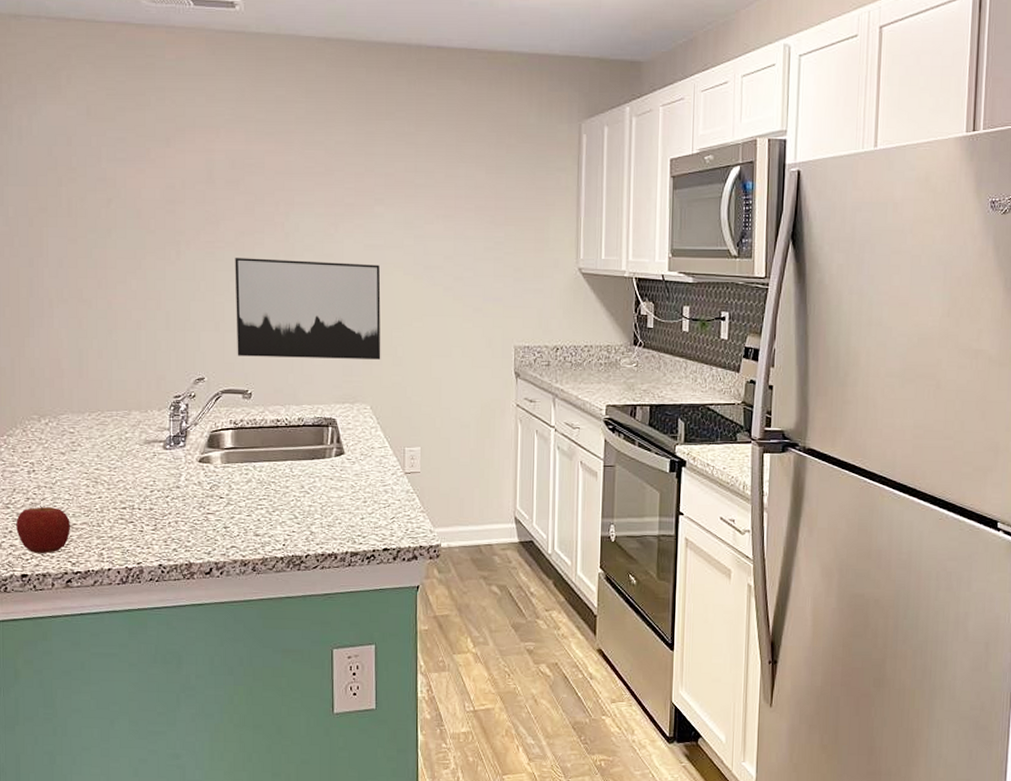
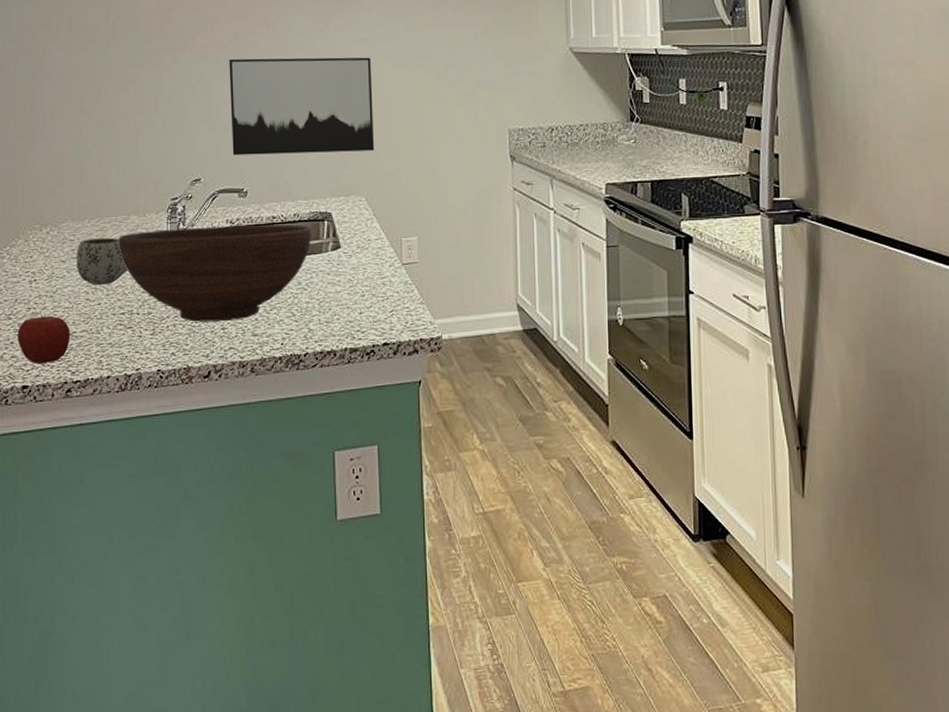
mug: none [77,431,130,479] -> present [77,237,128,285]
fruit bowl: none [119,426,316,521] -> present [118,225,312,322]

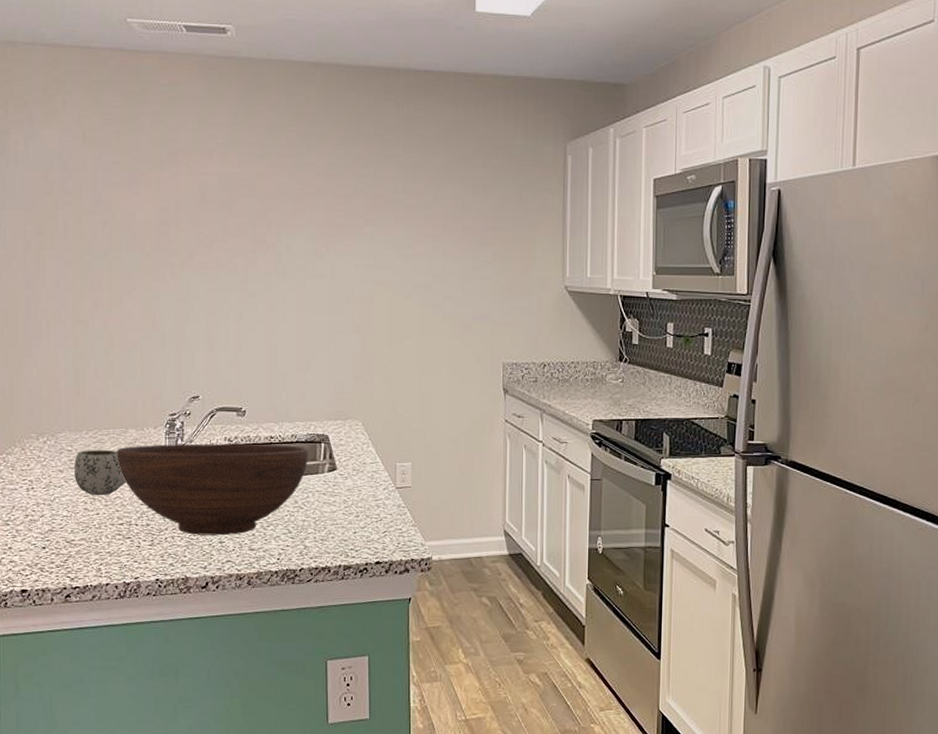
apple: present [18,315,70,364] -> none [16,522,69,570]
wall art: present [229,57,375,155] -> none [228,278,372,377]

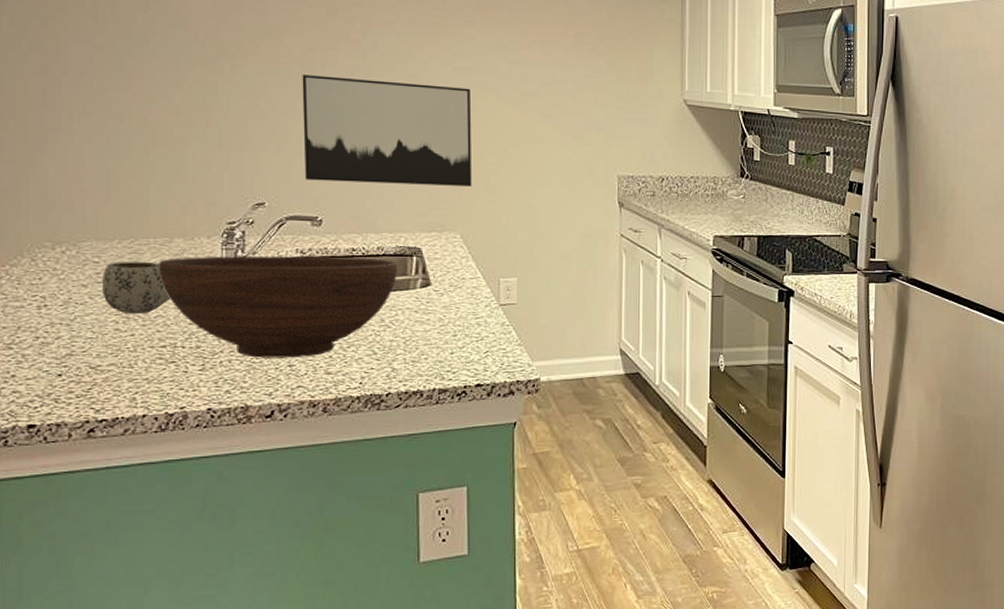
wall art: none [228,278,372,377] -> present [302,75,472,187]

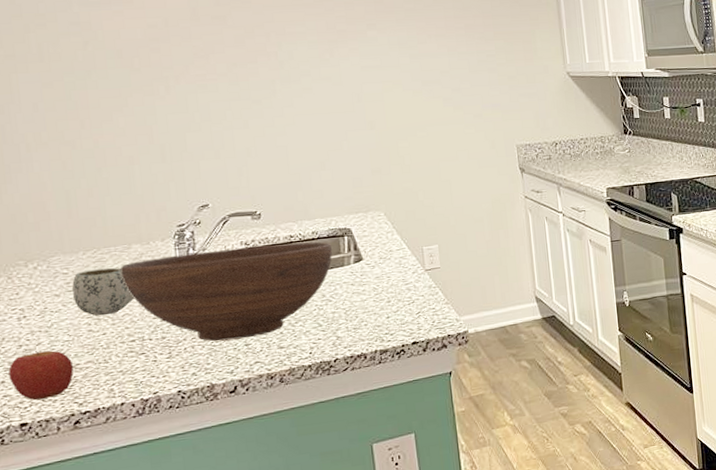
apple: none [21,345,93,401] -> present [8,350,74,400]
wall art: present [302,75,472,187] -> none [229,83,390,180]

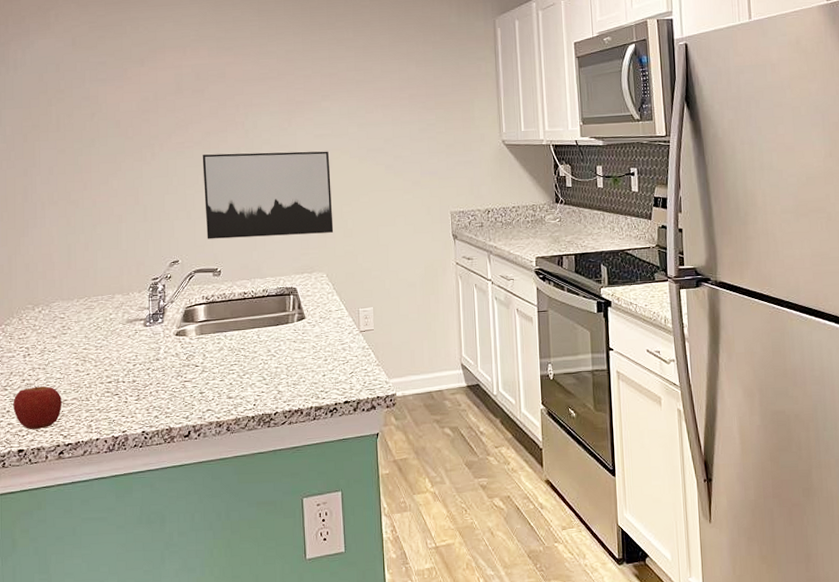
mug: present [72,267,135,316] -> none [67,314,114,358]
fruit bowl: present [120,242,333,342] -> none [104,299,280,388]
wall art: none [229,83,390,180] -> present [202,151,334,239]

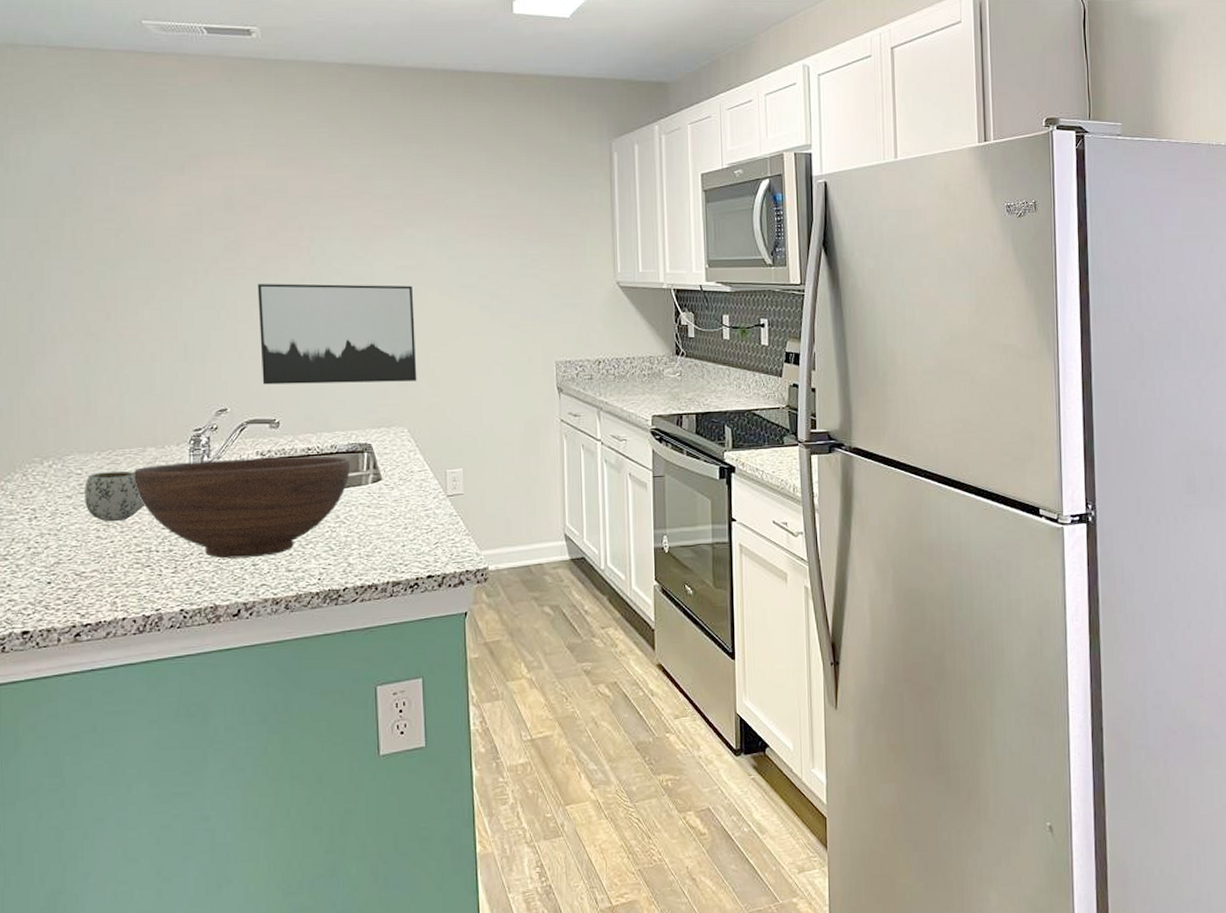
apple: present [13,386,62,430] -> none [15,555,78,608]
mug: none [67,314,114,358] -> present [85,470,146,522]
fruit bowl: none [104,299,280,388] -> present [133,456,351,559]

